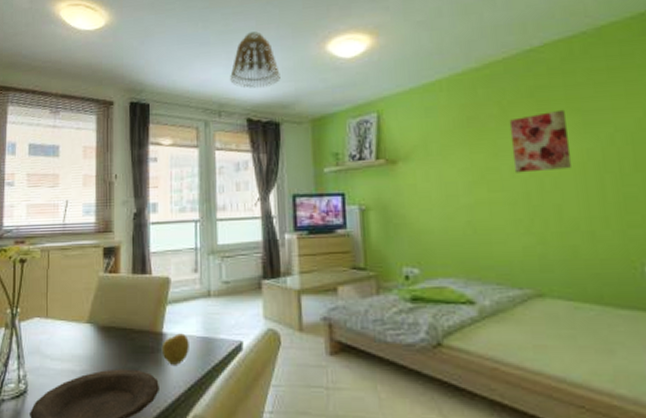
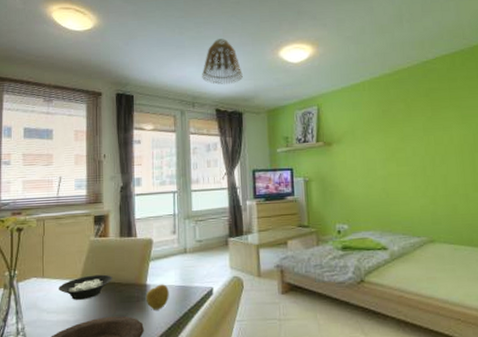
cereal bowl: none [64,318,124,347] -> present [59,274,113,300]
wall art: present [509,109,573,173] -> none [412,106,454,153]

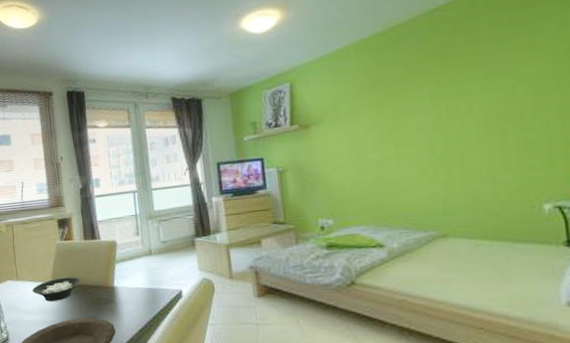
apple: present [145,284,169,310] -> none [114,286,138,312]
lamp shade: present [202,39,243,84] -> none [153,15,199,70]

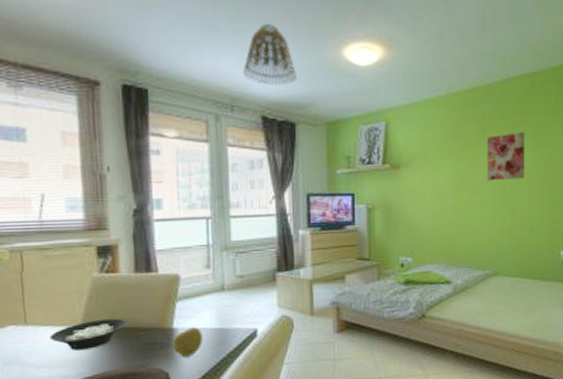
apple: none [114,286,138,312] -> present [172,327,203,357]
lamp shade: none [153,15,199,70] -> present [243,24,297,85]
wall art: none [414,64,475,128] -> present [486,132,525,181]

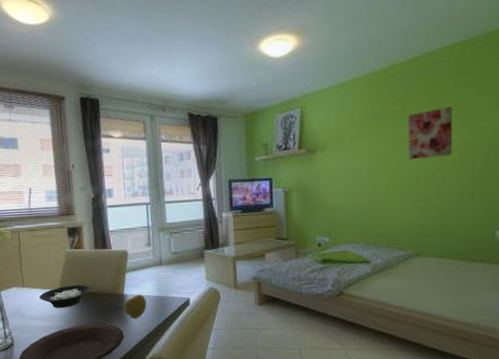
lamp shade: present [243,24,297,85] -> none [172,30,217,85]

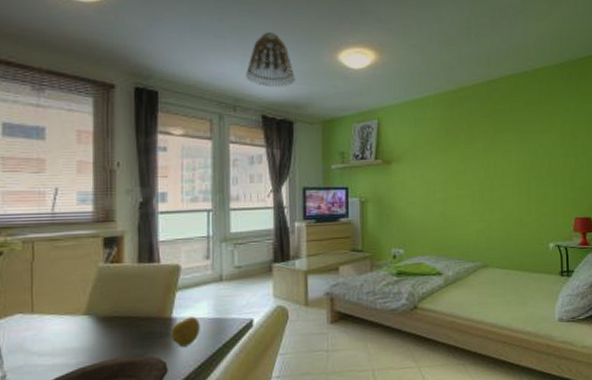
cereal bowl: present [39,284,91,308] -> none [54,307,128,339]
lamp shade: none [172,30,217,85] -> present [246,32,295,87]
wall art: present [408,106,453,160] -> none [474,128,512,175]

